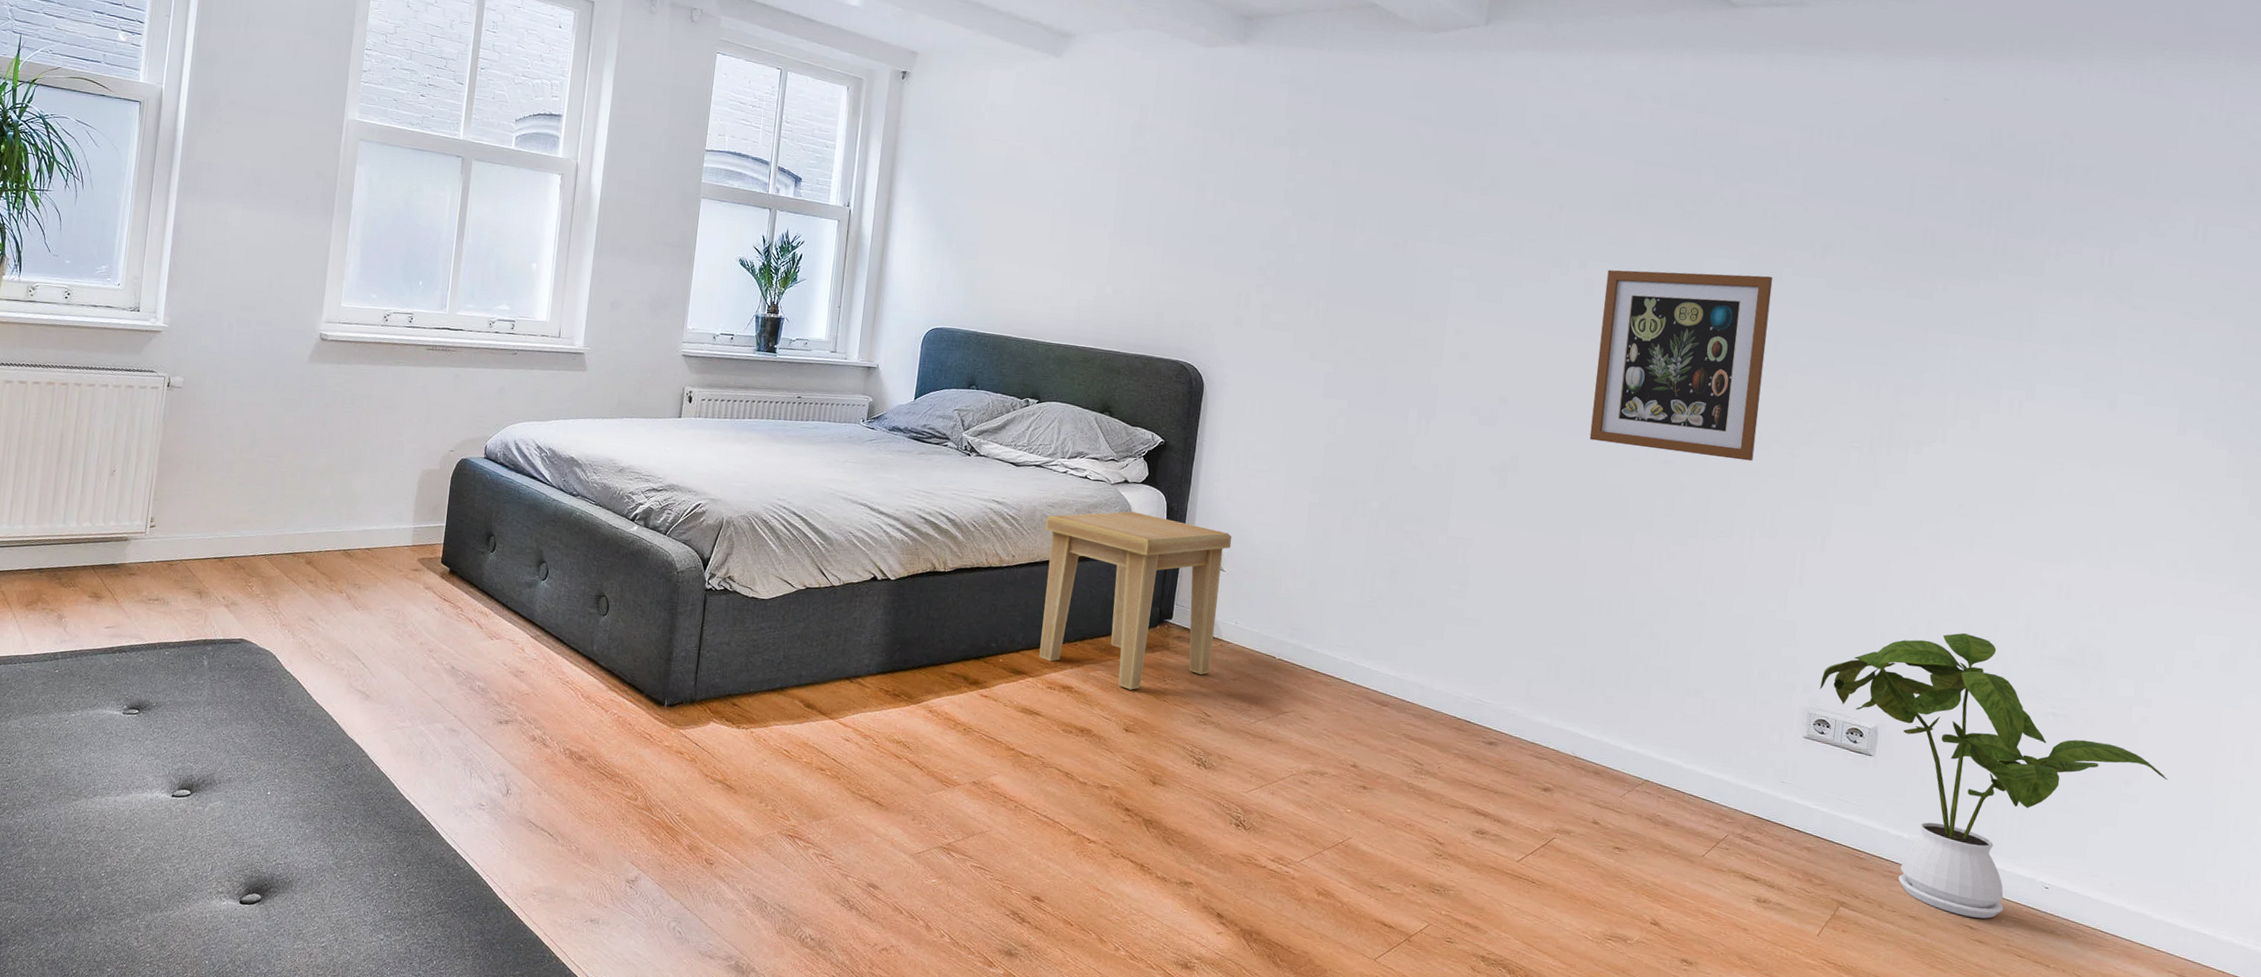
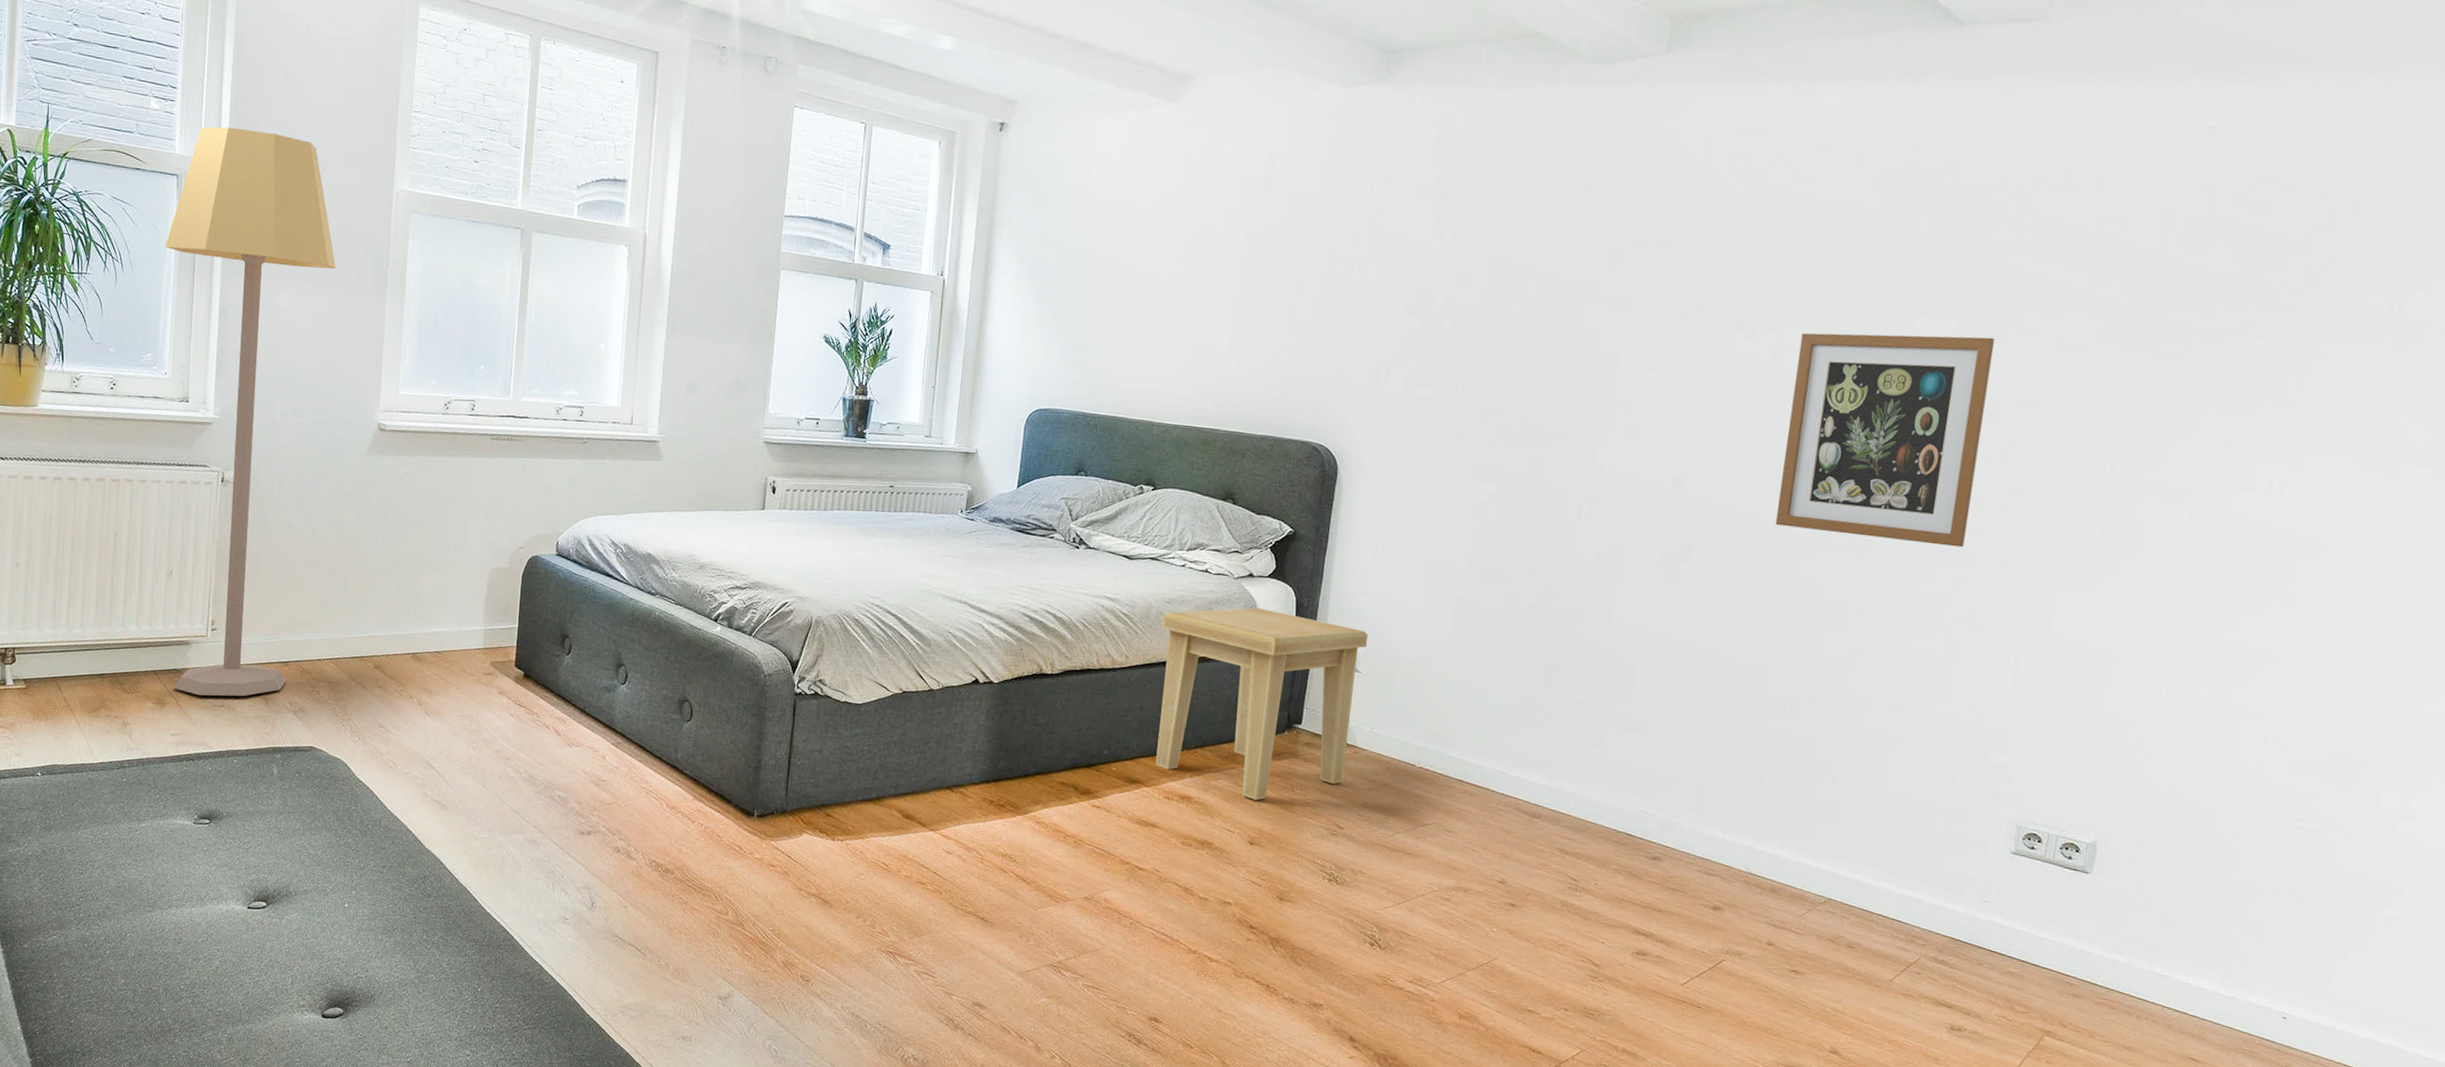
lamp: none [110,58,287,591] -> present [165,126,337,697]
house plant: present [1819,632,2168,919] -> none [2031,737,2434,1051]

